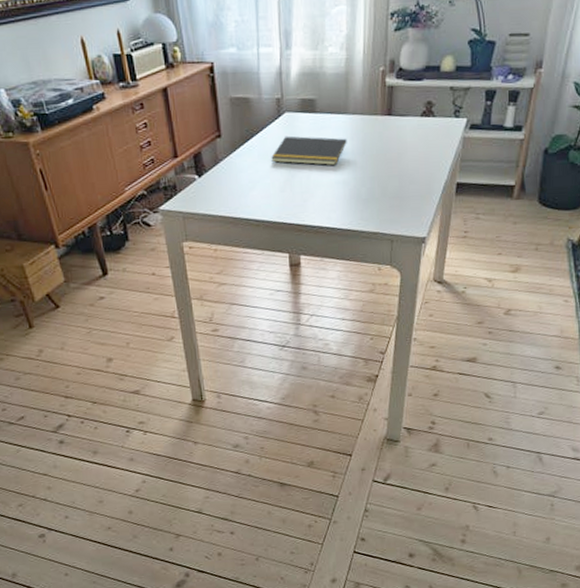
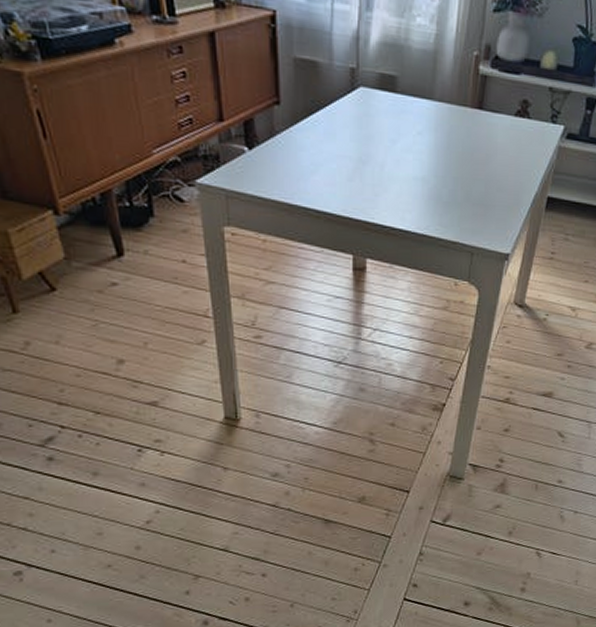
notepad: present [271,135,347,166] -> none [340,114,430,159]

